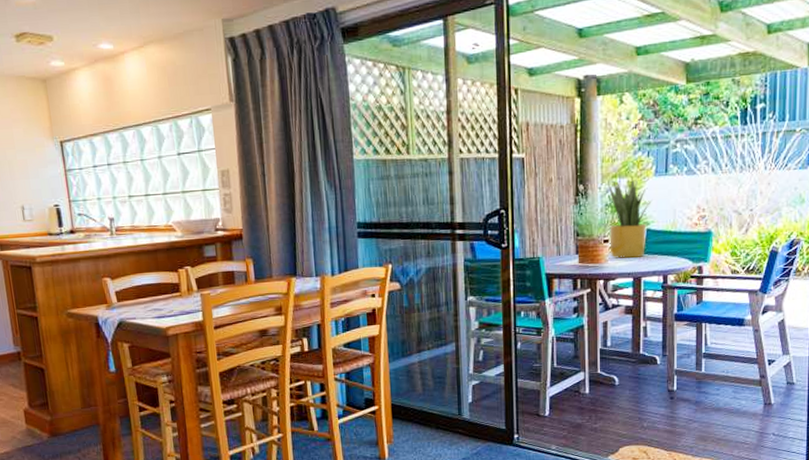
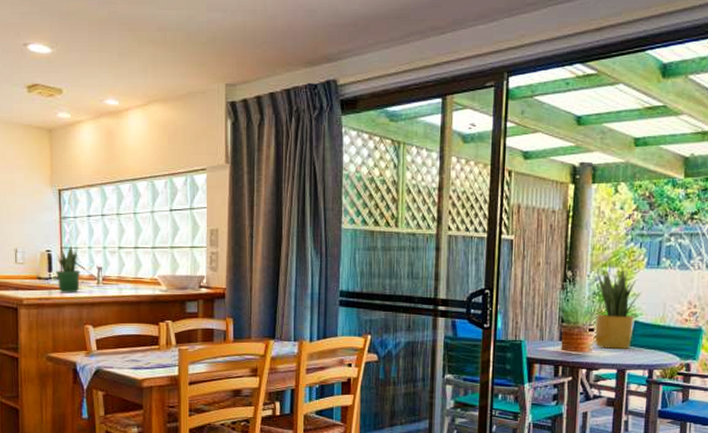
planter: none [65,198,94,248] -> present [55,245,81,294]

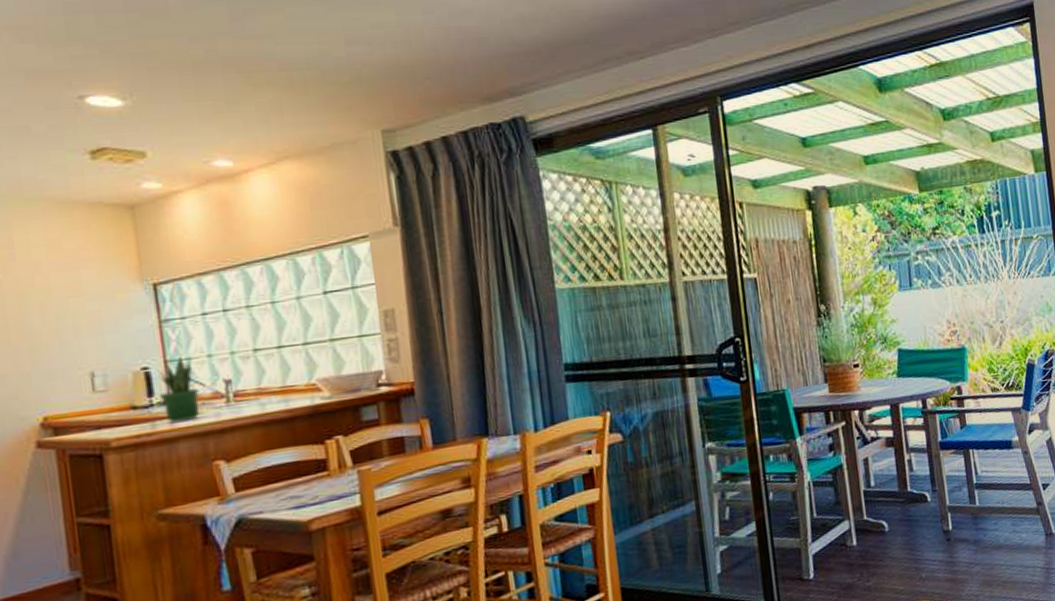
planter: present [595,267,641,349] -> none [851,292,900,385]

